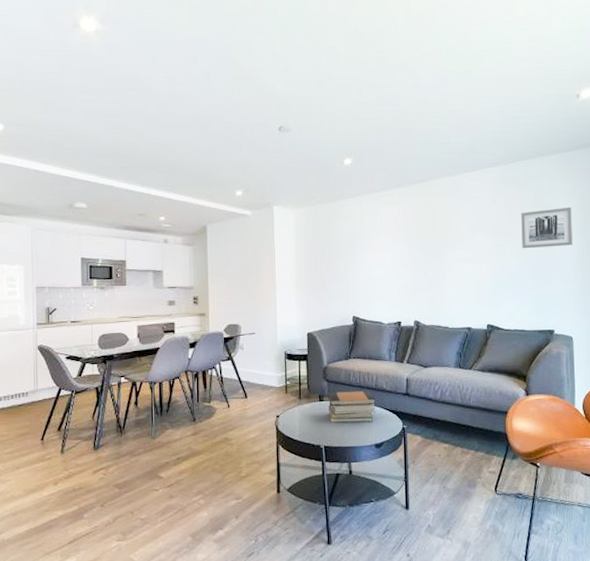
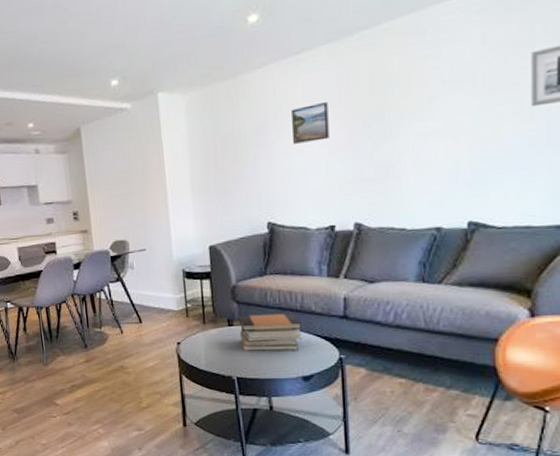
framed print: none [372,229,398,257] -> present [292,102,330,144]

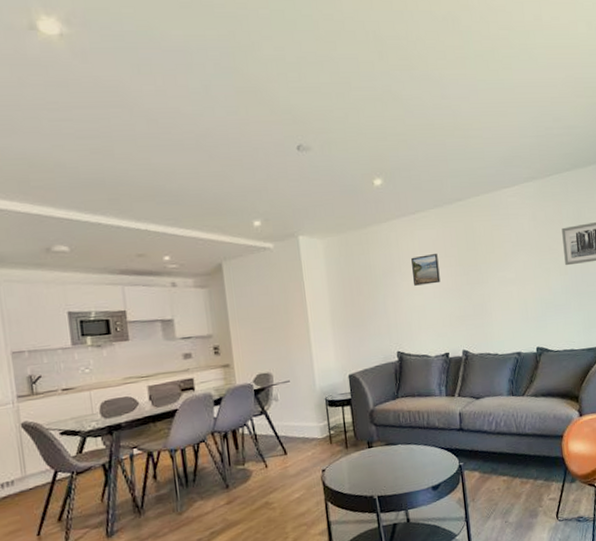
book stack: present [238,313,302,351] -> none [376,430,430,470]

